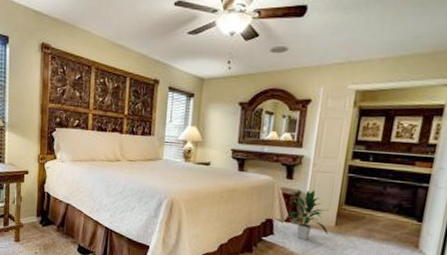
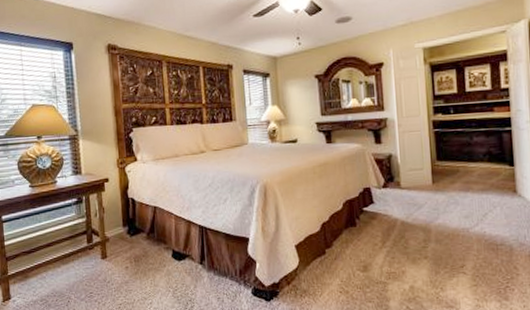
indoor plant: present [287,190,329,241] -> none [383,150,428,204]

